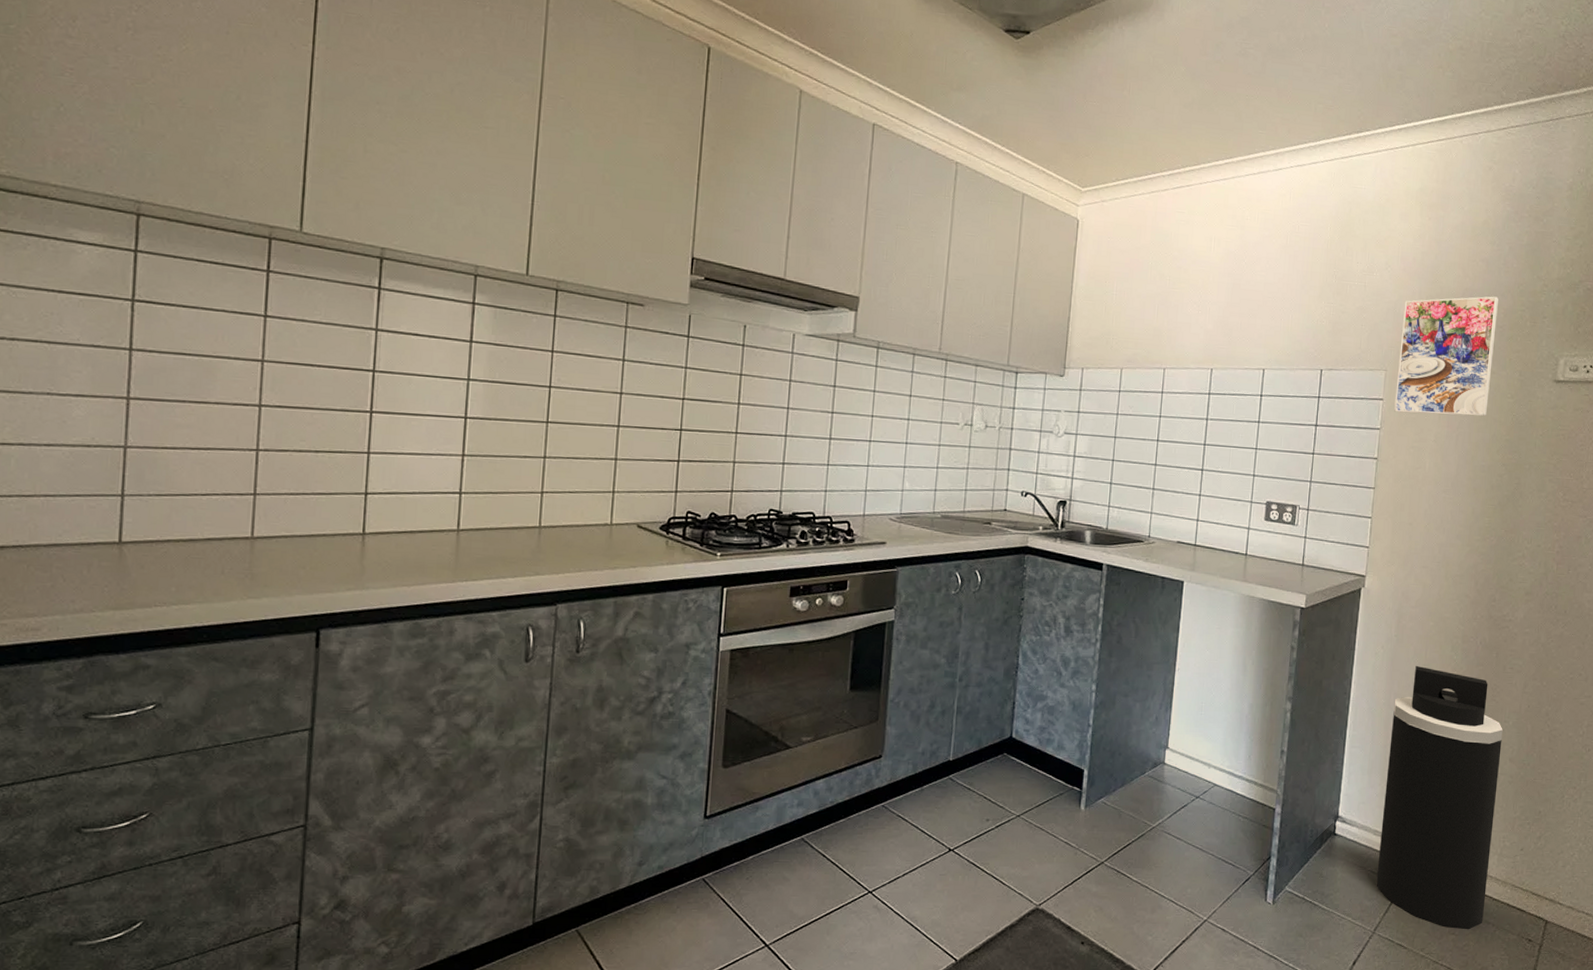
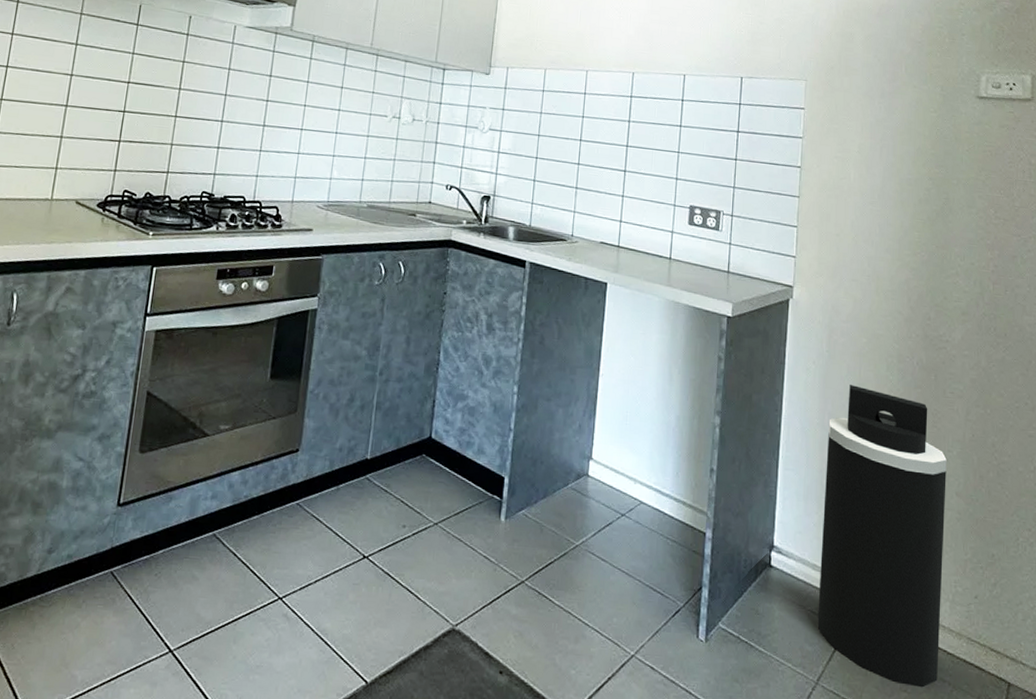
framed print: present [1394,296,1498,417] -> none [816,12,915,130]

